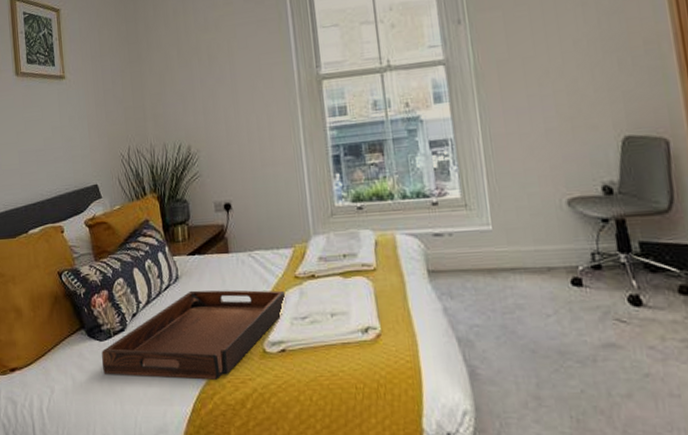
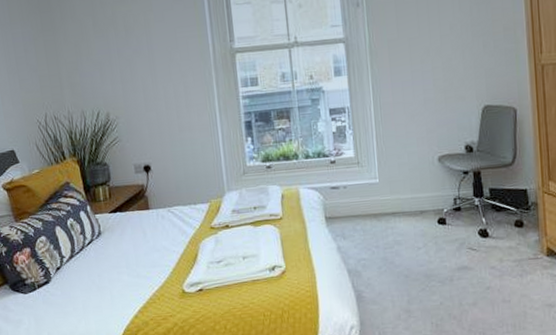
serving tray: present [102,290,287,380] -> none [27,240,203,323]

